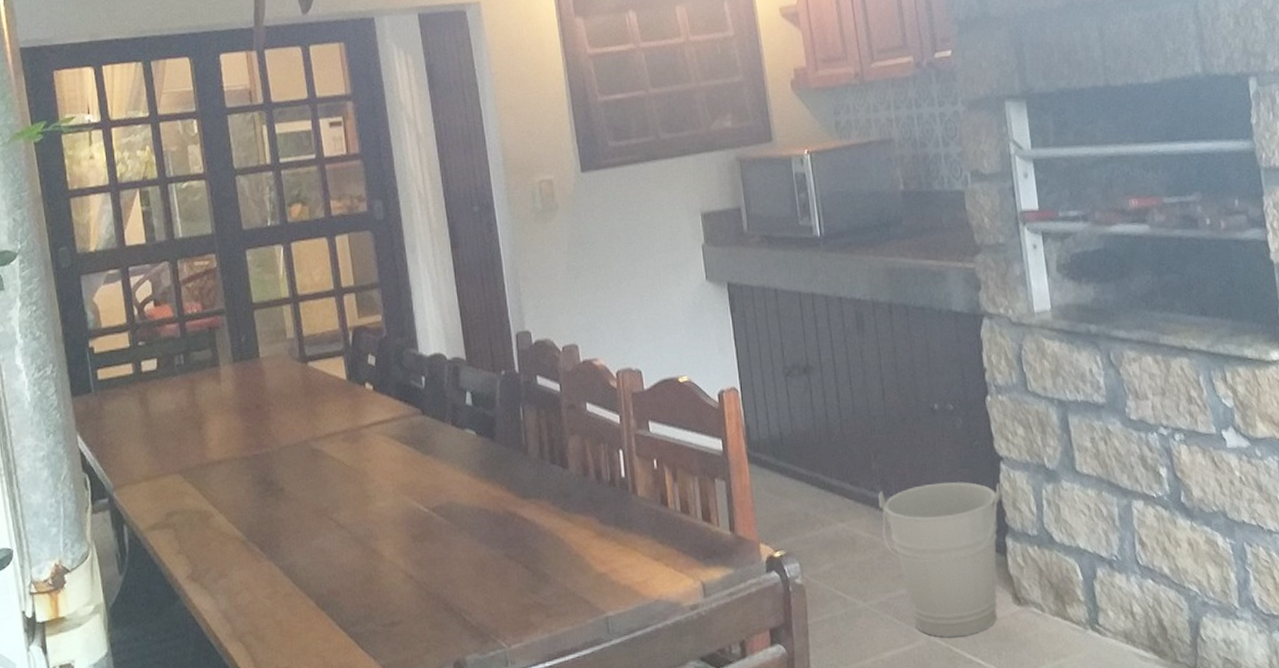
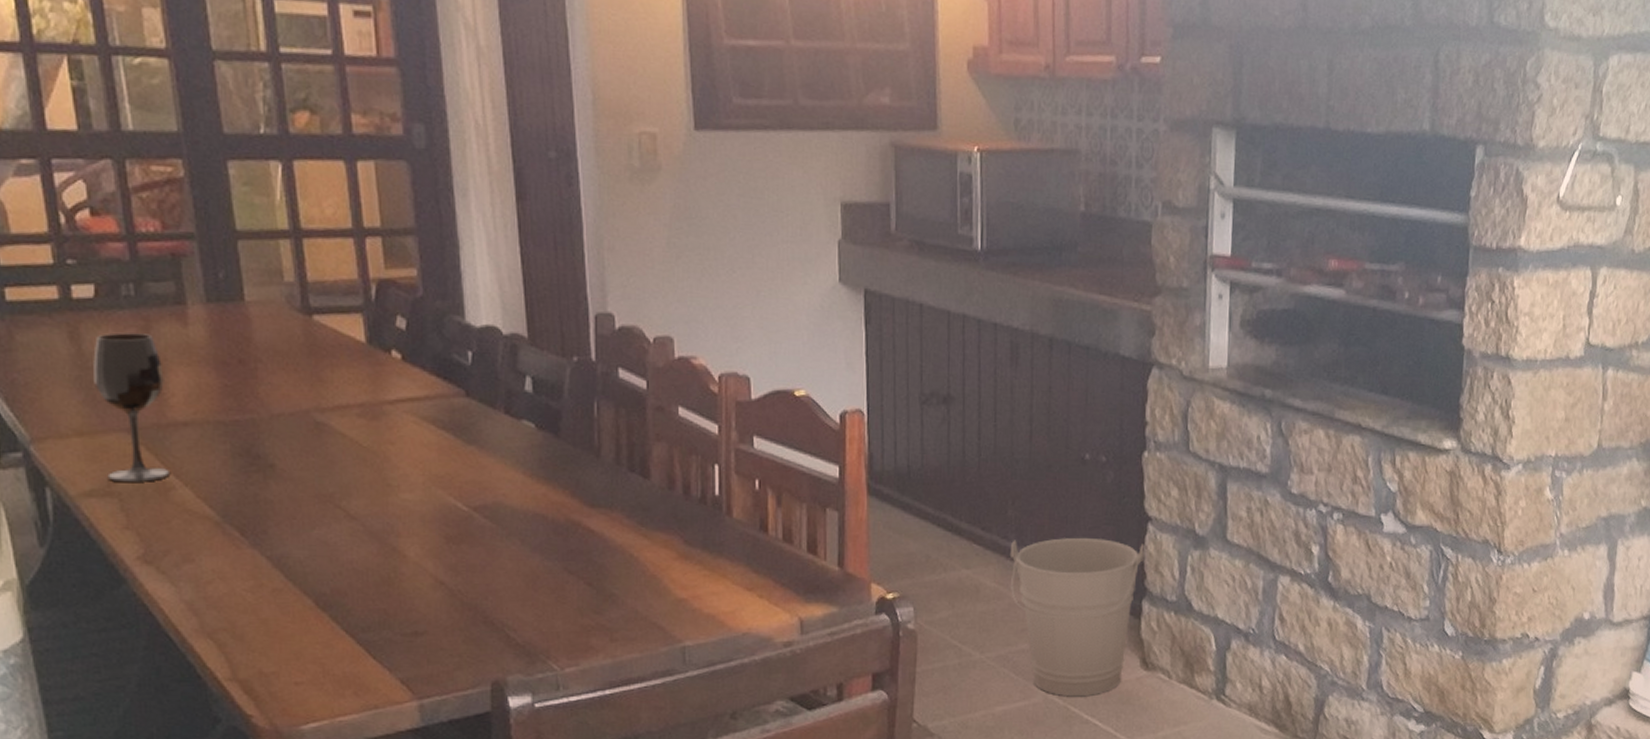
wine glass: none [156,393,210,516] -> present [93,332,171,483]

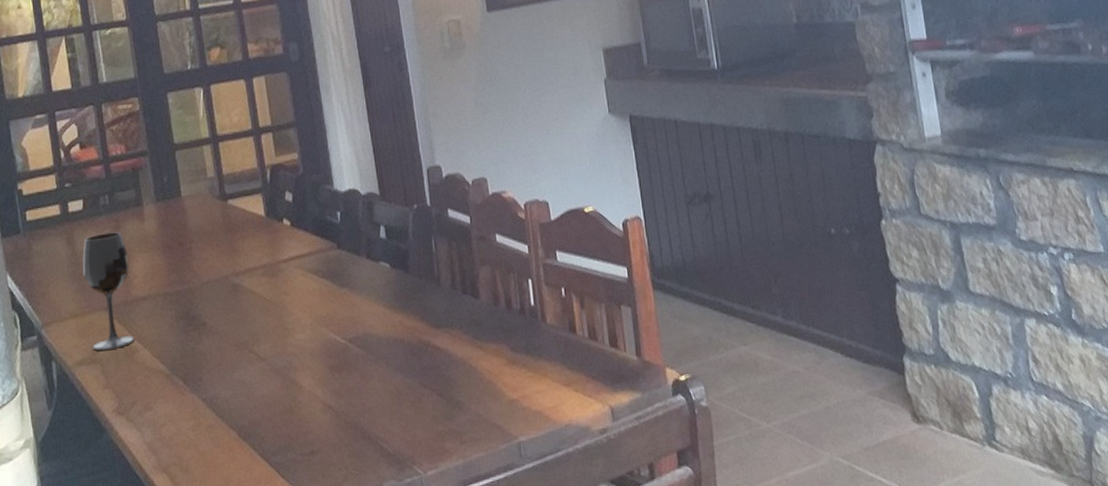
bucket: present [1009,537,1145,697] -> none [779,304,899,456]

